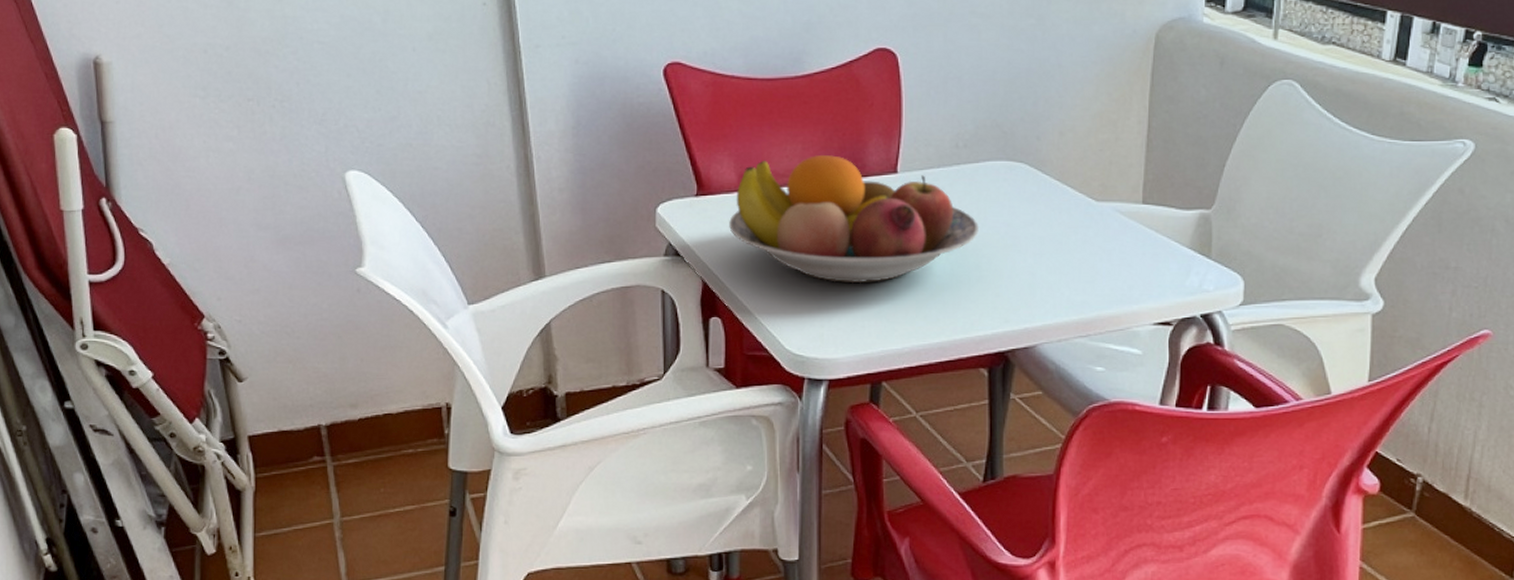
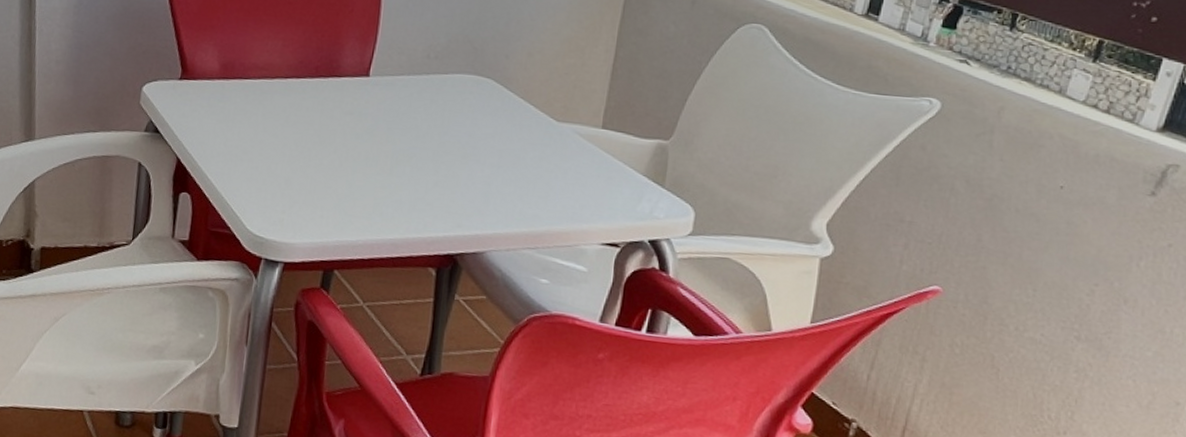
fruit bowl: present [729,155,979,284] -> none [207,52,441,177]

